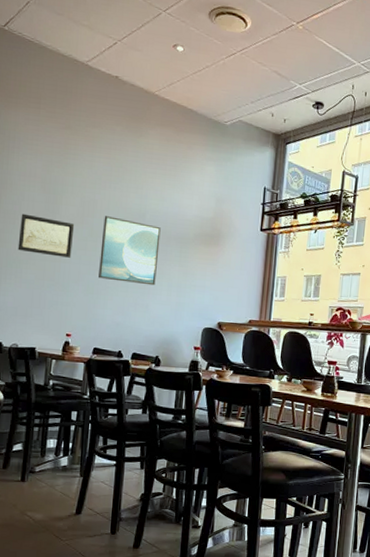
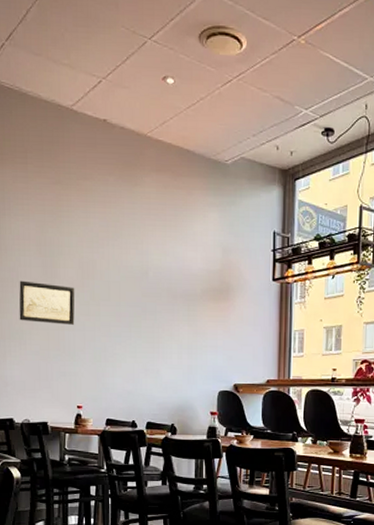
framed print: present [98,216,161,286] -> none [104,276,166,349]

